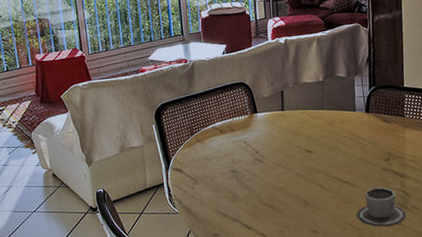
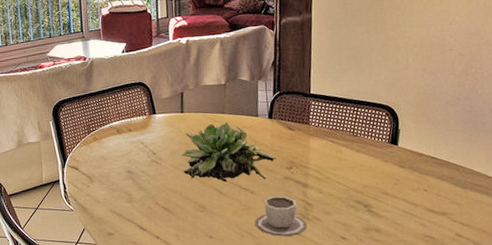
succulent plant: none [282,117,375,176] -> present [180,121,276,182]

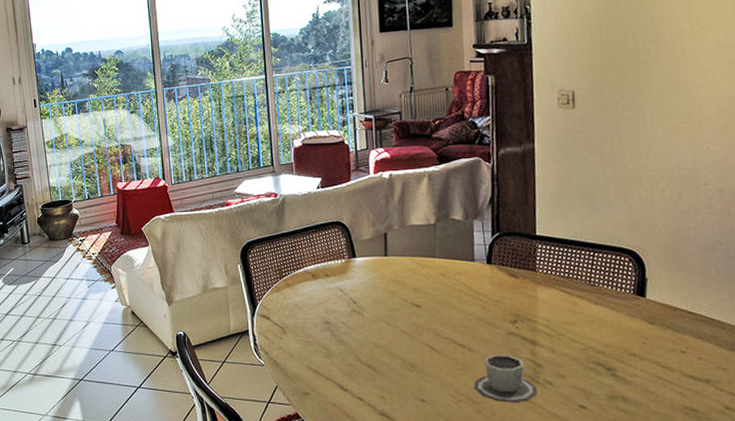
succulent plant: present [180,121,276,182] -> none [385,266,498,336]

